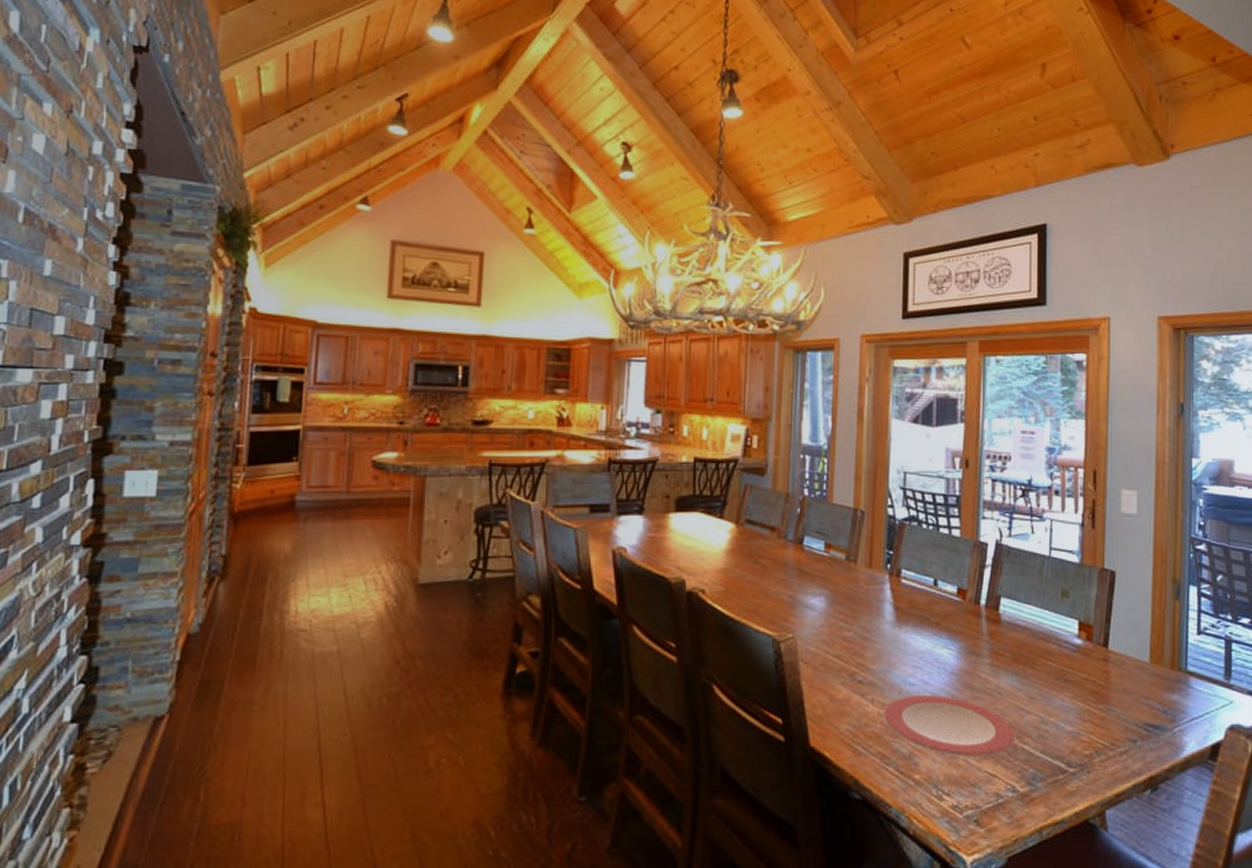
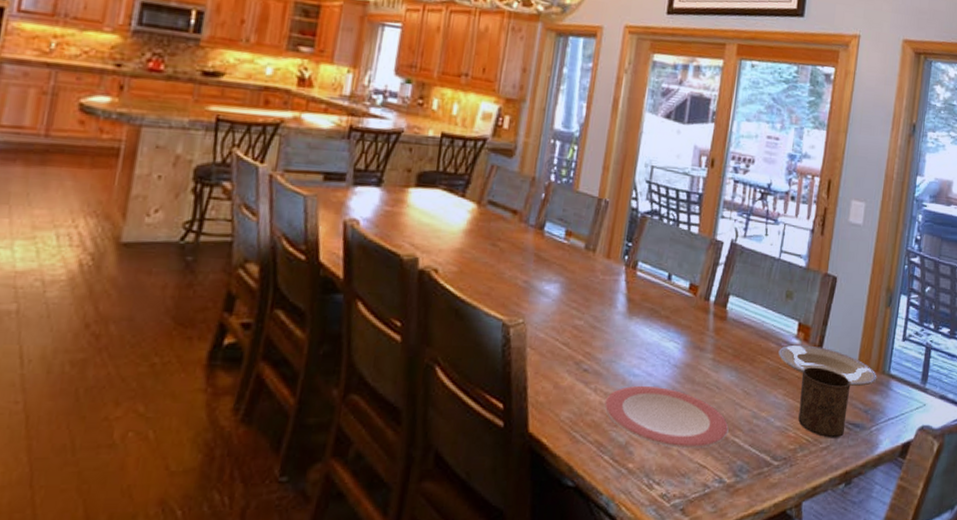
plate: none [1060,644,1174,685] -> present [778,344,877,386]
cup: none [1089,667,1145,742] -> present [798,367,851,438]

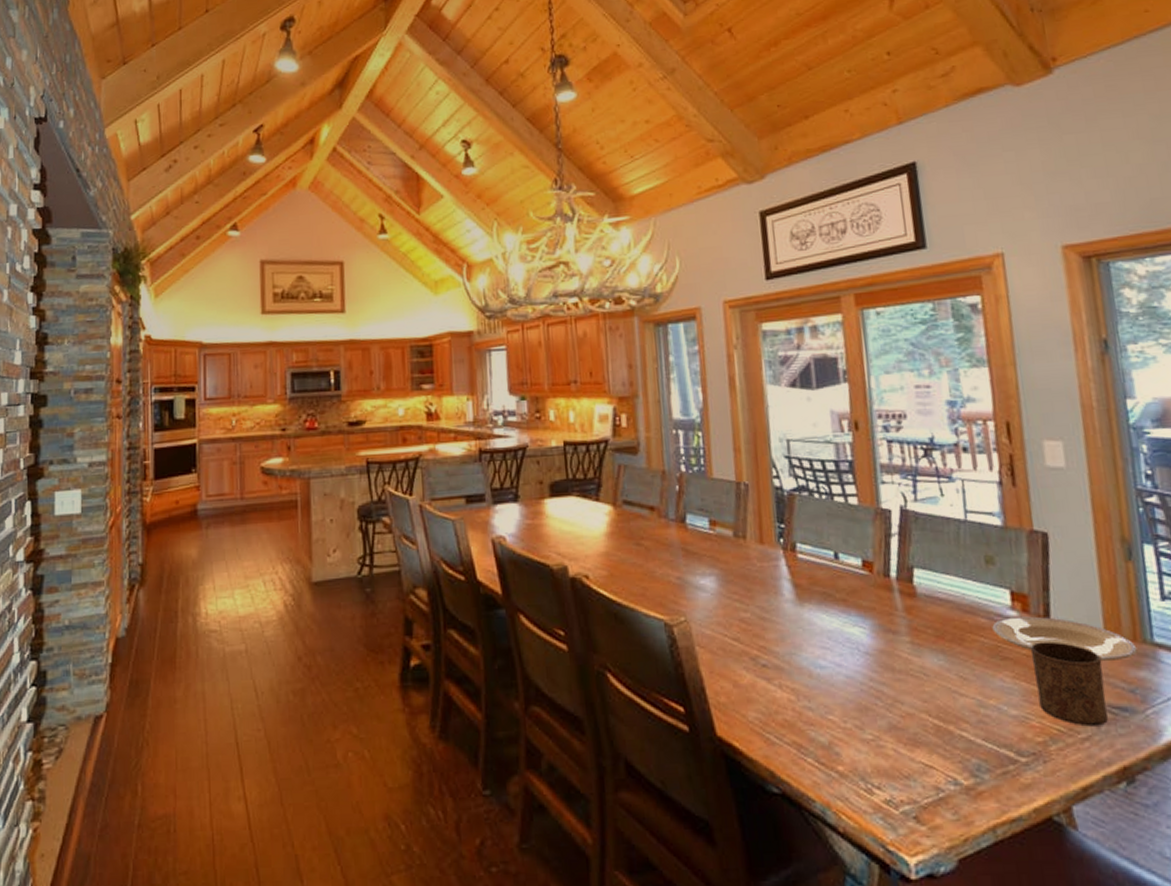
plate: present [604,385,729,449] -> none [794,677,952,747]

